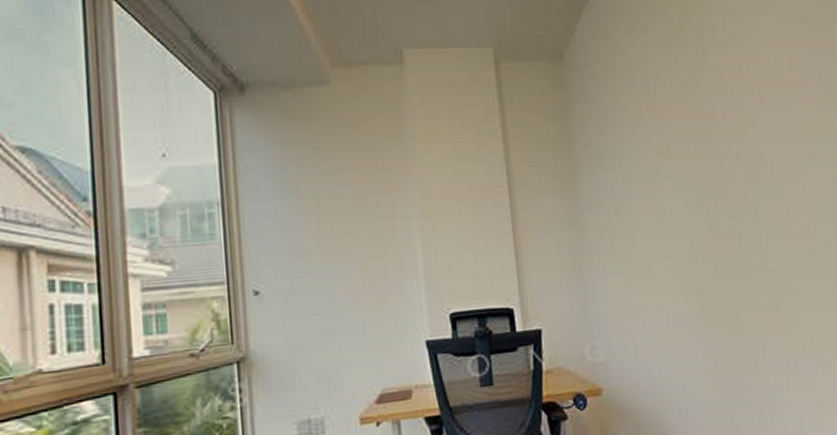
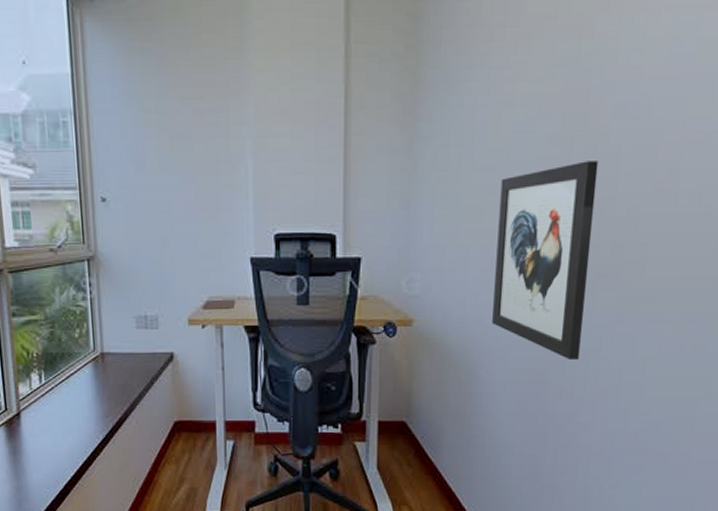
wall art: none [662,220,764,412] -> present [492,161,599,361]

